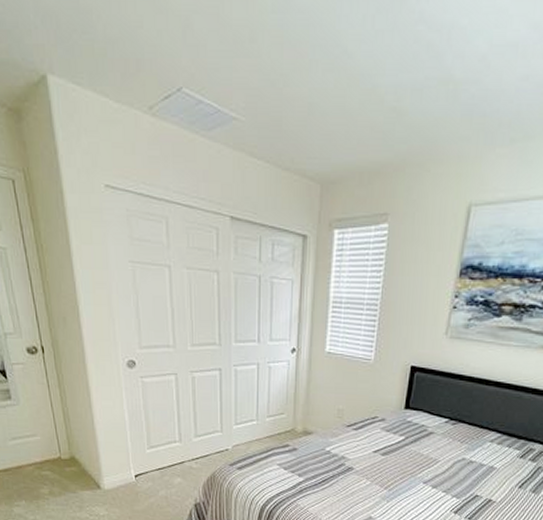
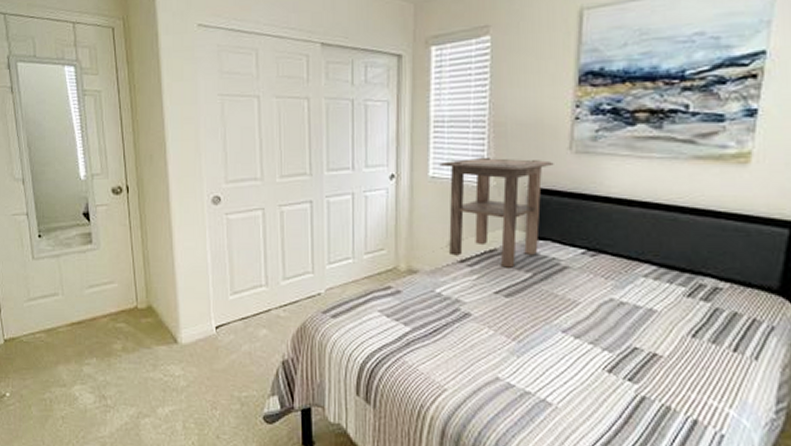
side table: none [335,337,431,432] -> present [439,157,554,268]

